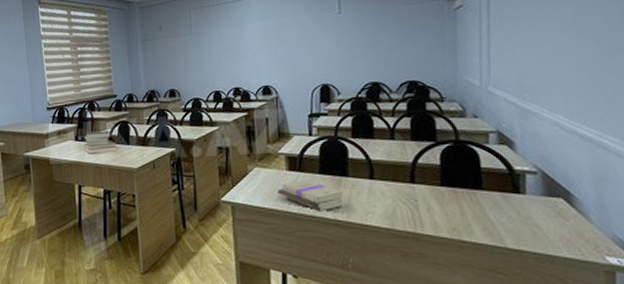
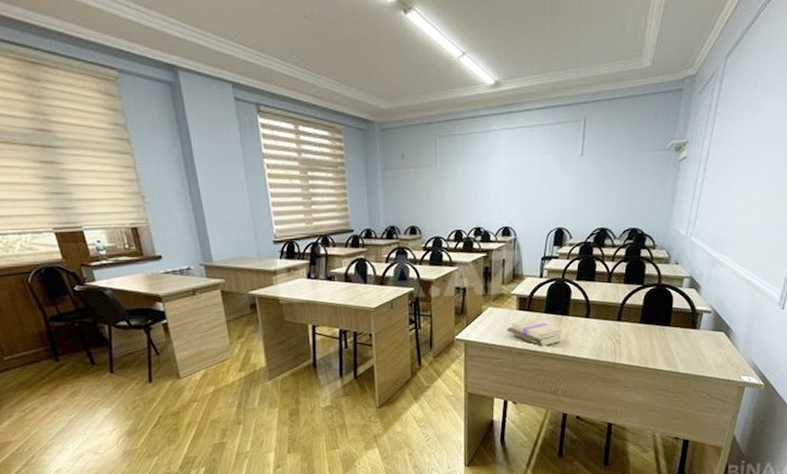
books: present [84,130,117,154] -> none [317,268,354,293]

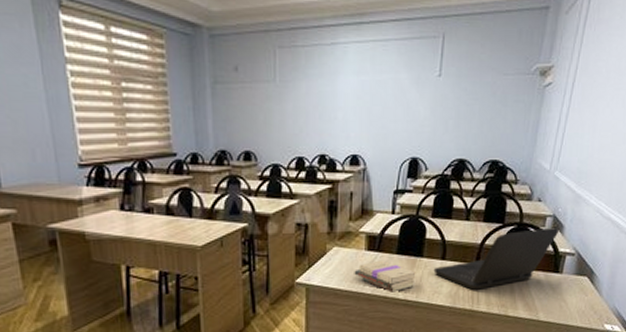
laptop: none [578,287,696,346] -> present [433,227,560,291]

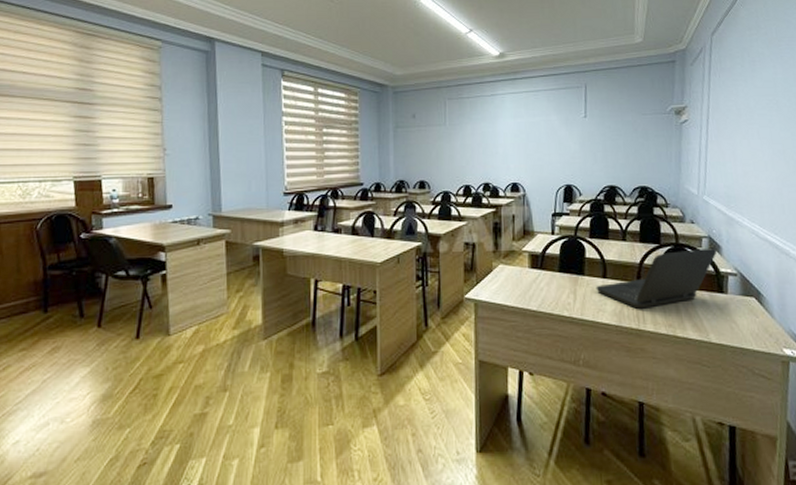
books: present [354,260,416,293] -> none [519,277,579,310]

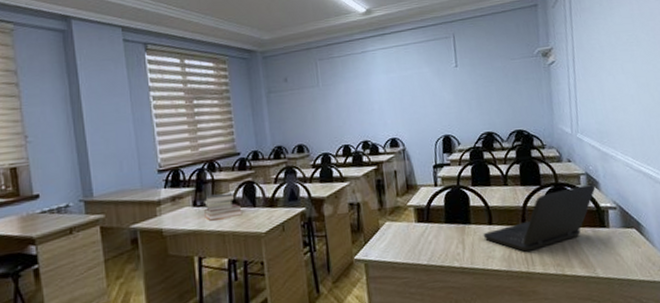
books: none [324,221,360,246] -> present [204,192,243,221]

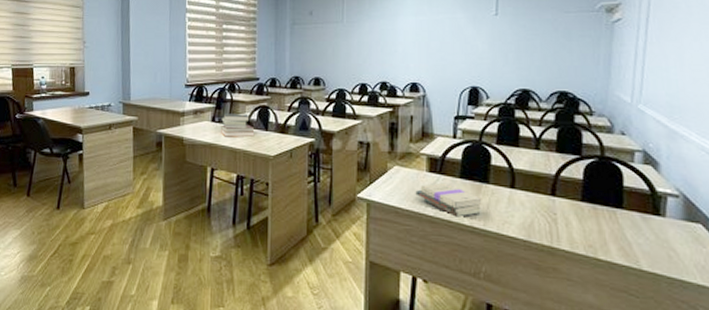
books: none [408,230,468,261] -> present [415,182,482,218]
laptop: present [483,183,596,253] -> none [502,163,654,226]

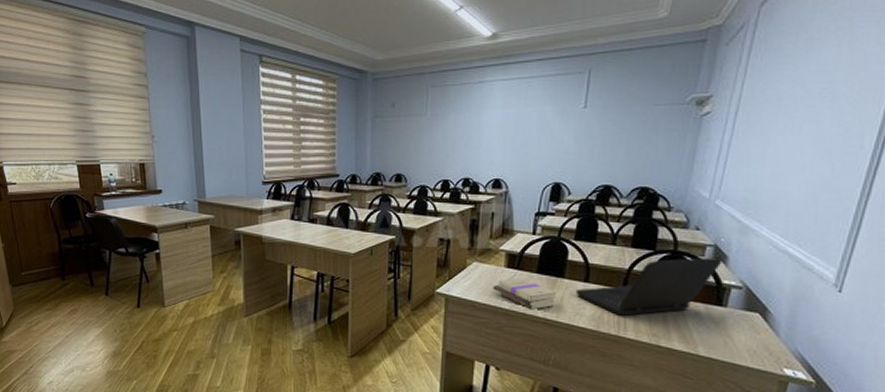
books: present [221,114,255,138] -> none [300,211,335,236]
laptop: none [502,163,654,226] -> present [575,257,723,317]

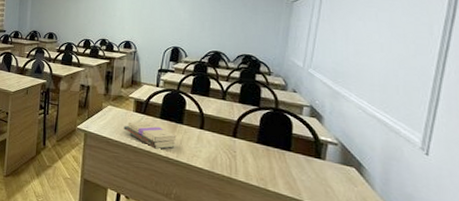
laptop: present [575,257,723,317] -> none [192,115,318,162]

